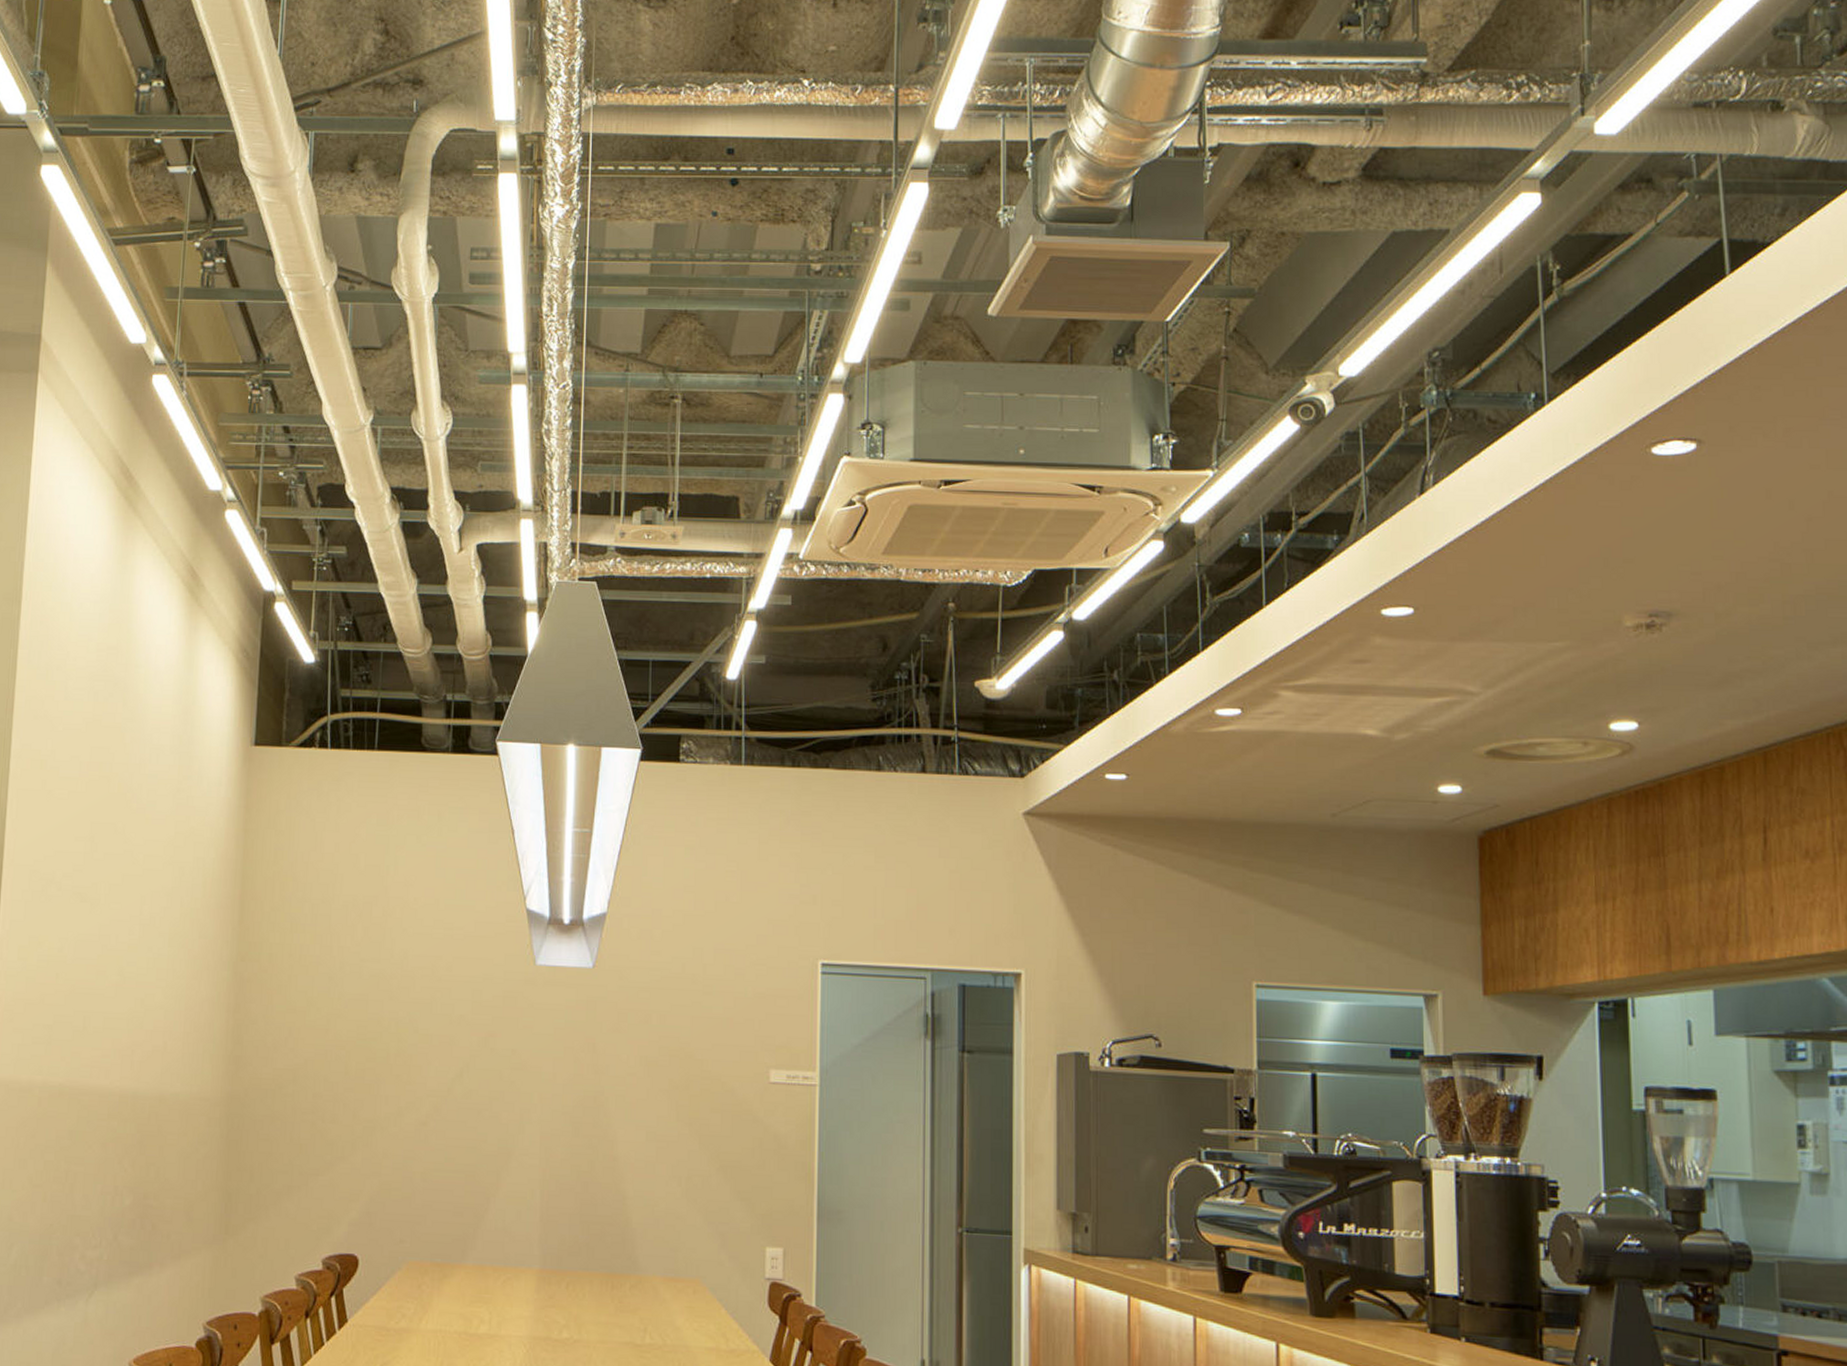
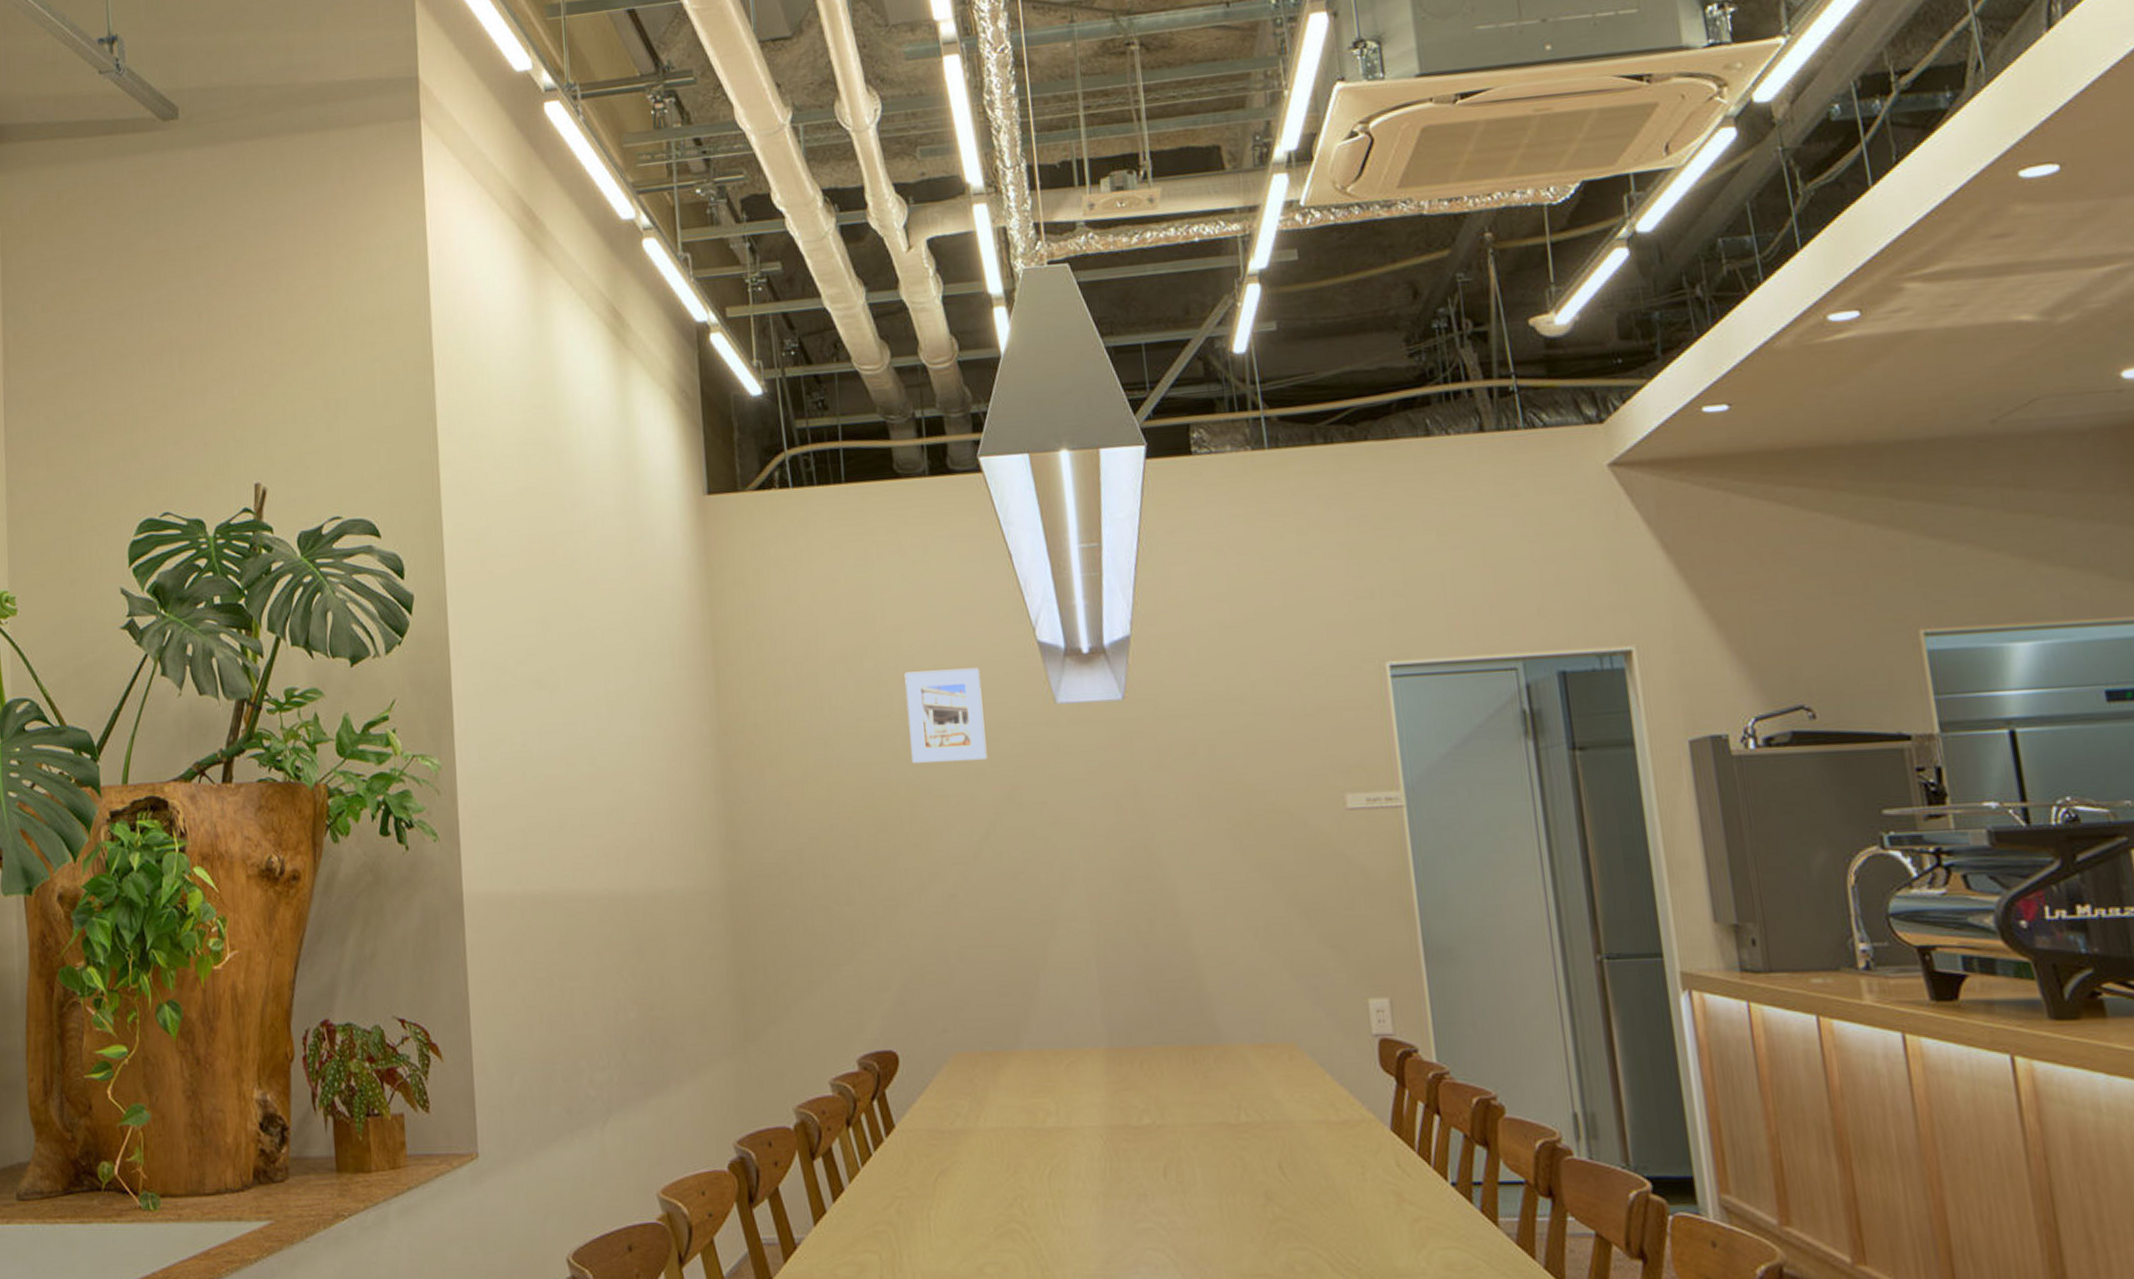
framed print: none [404,923,473,1007] -> present [904,668,987,763]

